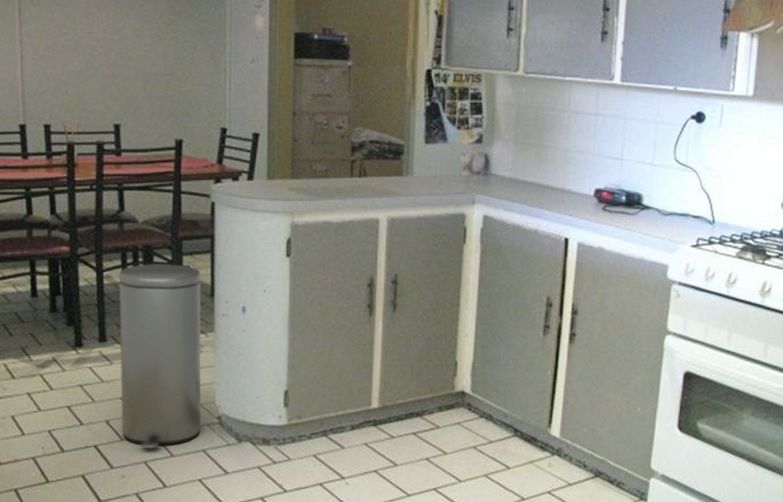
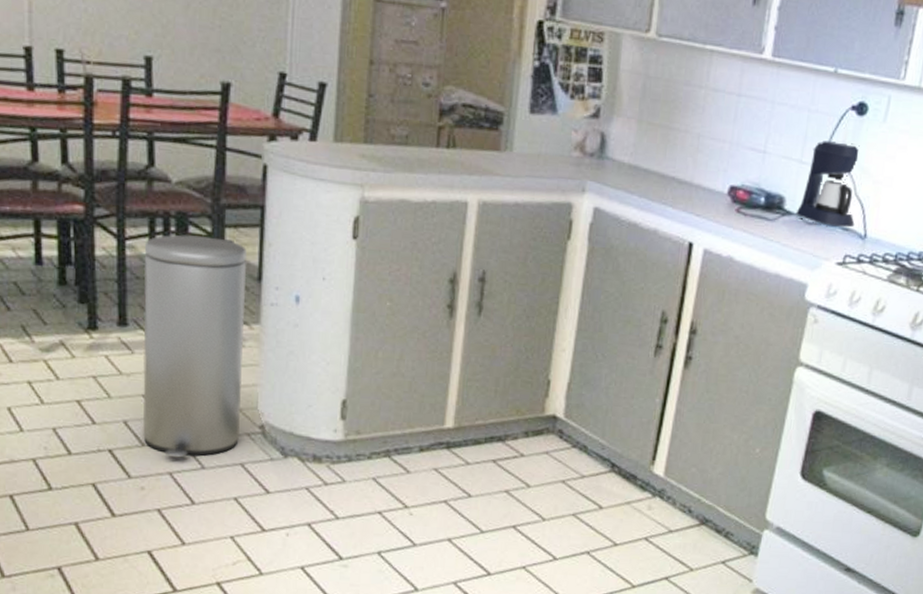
coffee maker: none [652,146,704,216] -> present [795,140,860,228]

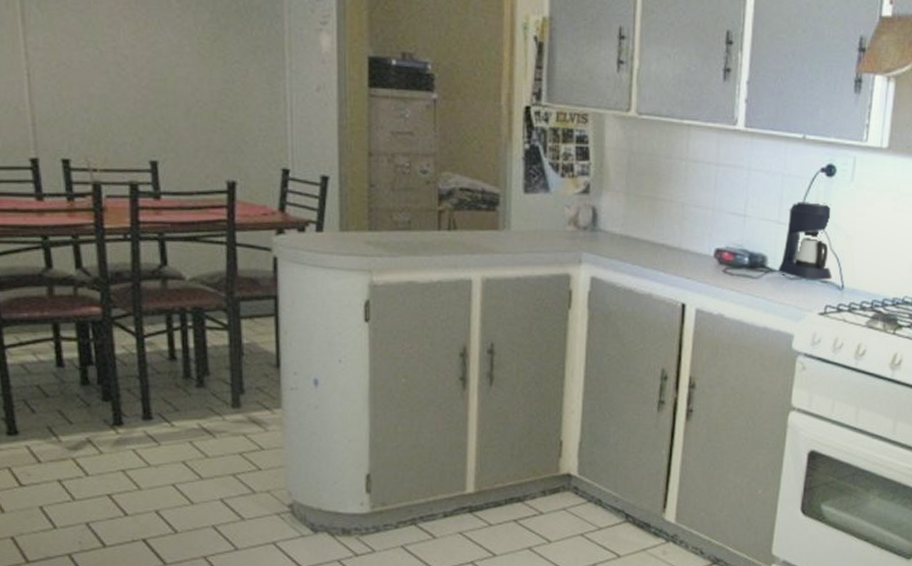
pedal bin: present [142,233,247,458] -> none [163,327,269,542]

